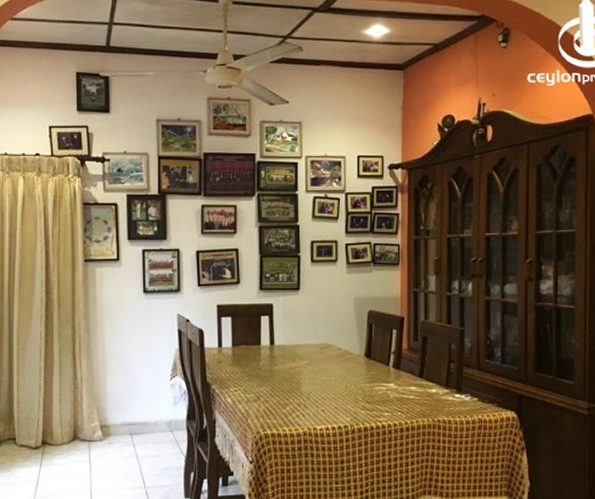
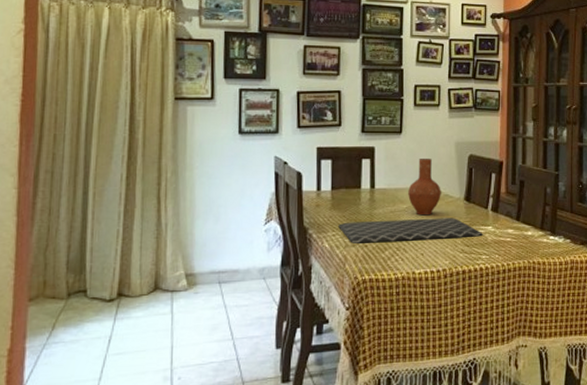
placemat: none [240,374,385,399] -> present [338,218,483,243]
vase: none [307,315,341,372] -> present [408,159,441,216]

